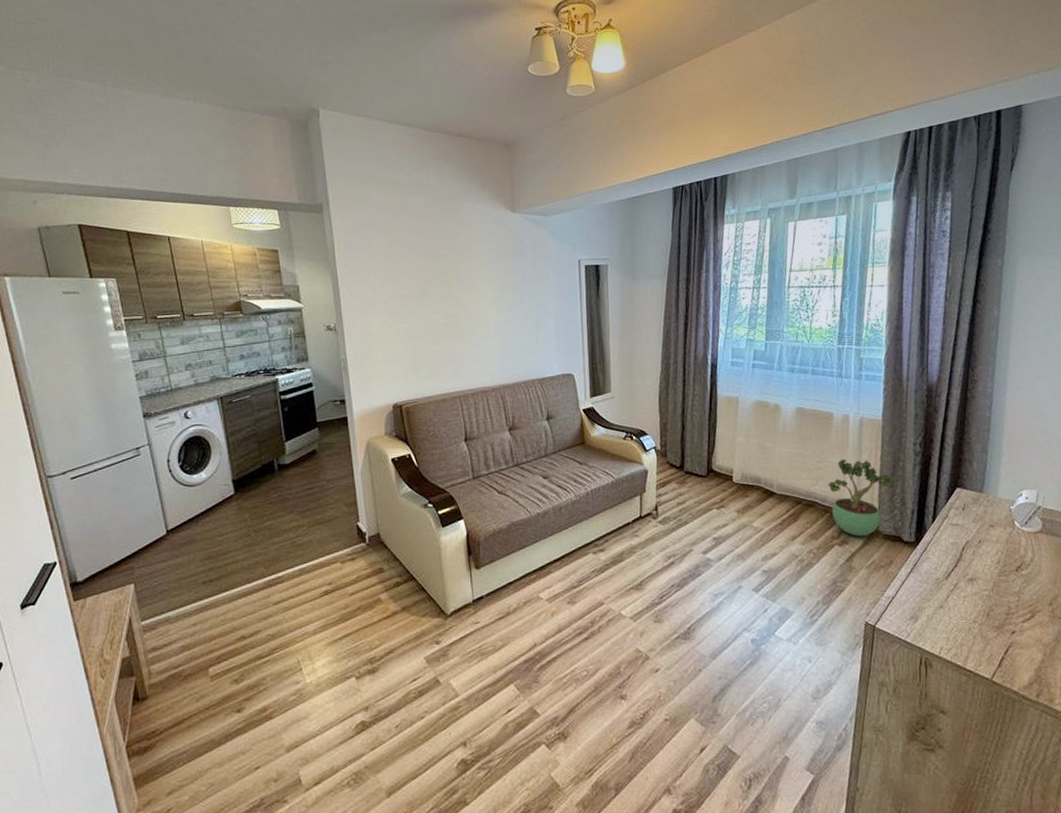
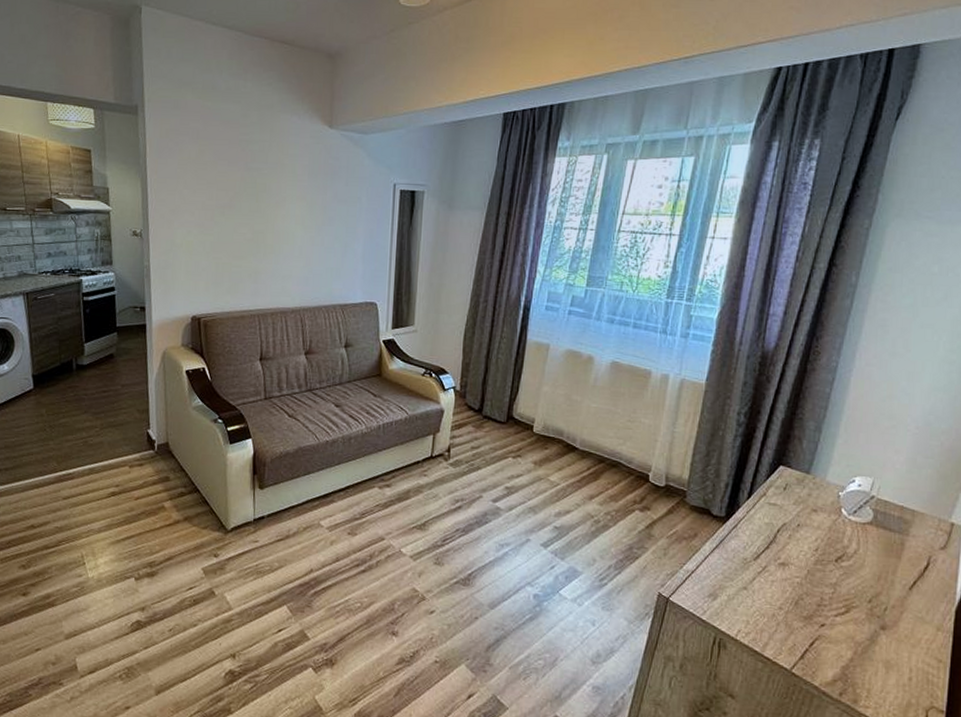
potted plant: present [828,459,892,536] -> none [636,421,708,504]

